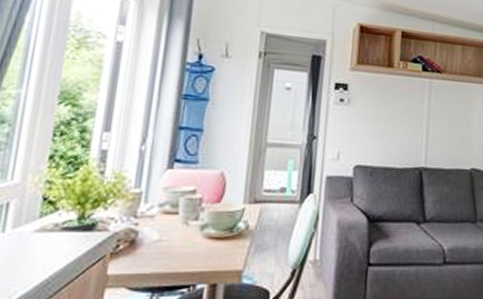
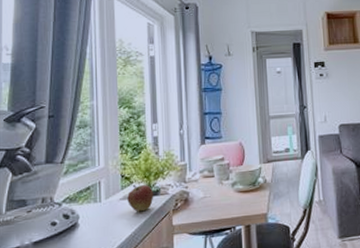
fruit: none [45,212,88,252] -> present [127,184,154,212]

